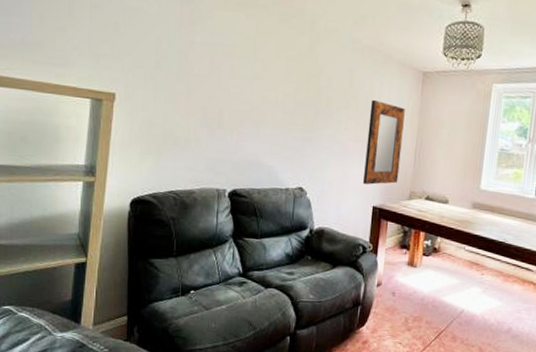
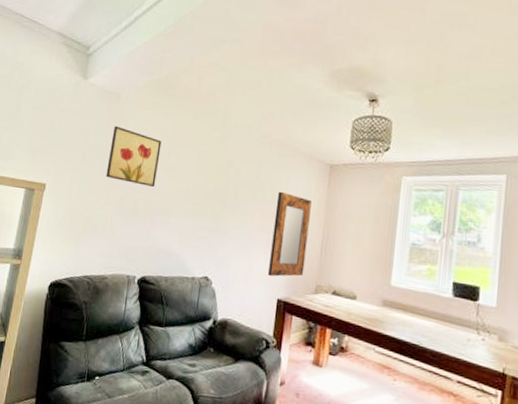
wall art: none [184,28,245,97] -> present [106,126,162,188]

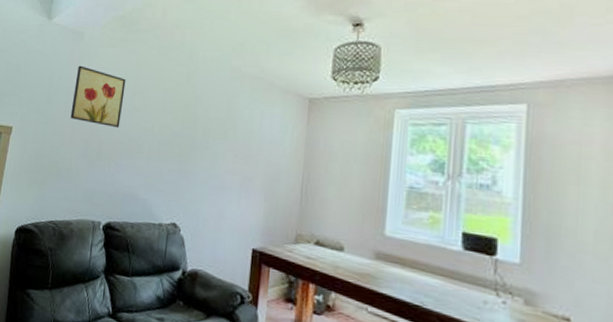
home mirror: present [267,191,312,277] -> none [240,129,289,224]

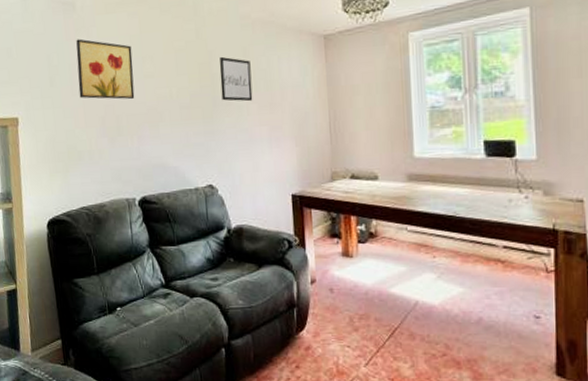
wall art: none [200,102,234,150] -> present [219,56,253,102]

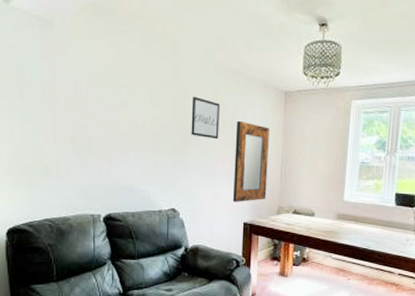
wall art: present [76,38,135,100] -> none [50,57,109,124]
home mirror: none [271,76,316,171] -> present [232,120,269,202]

